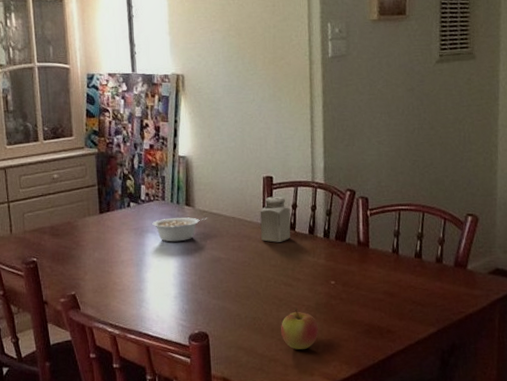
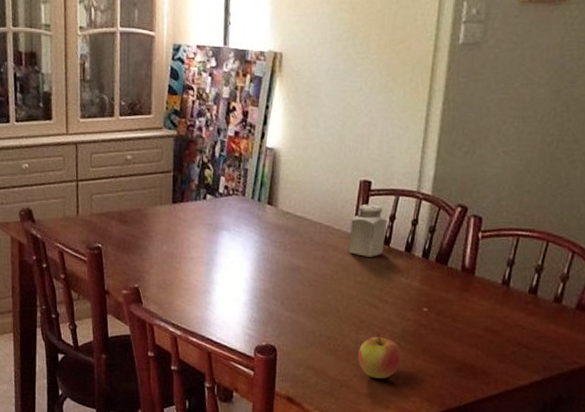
legume: present [152,217,207,242] -> none [228,216,290,244]

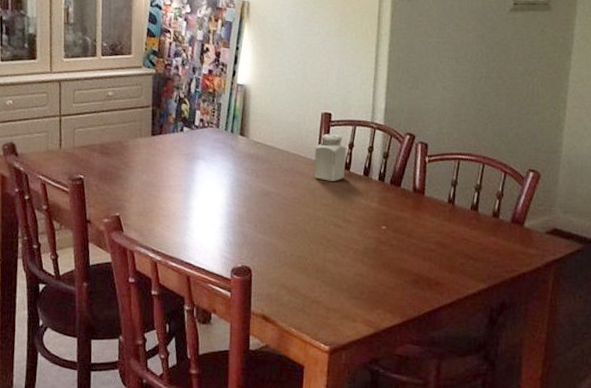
apple: present [358,332,402,379] -> none [326,250,366,294]

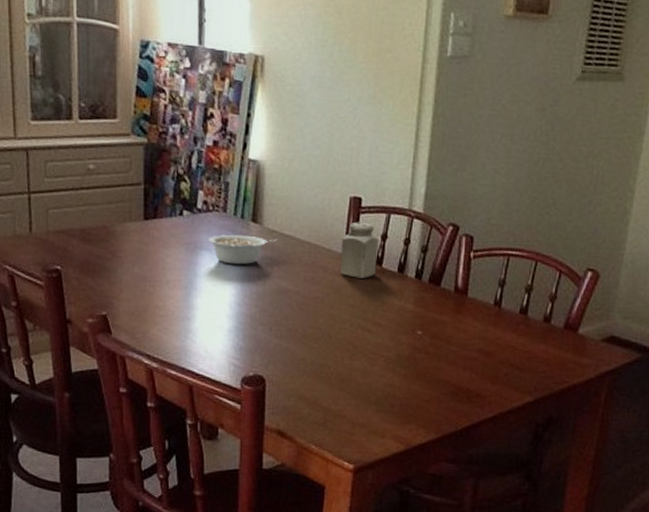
legume: none [204,146,261,172] -> present [209,234,277,265]

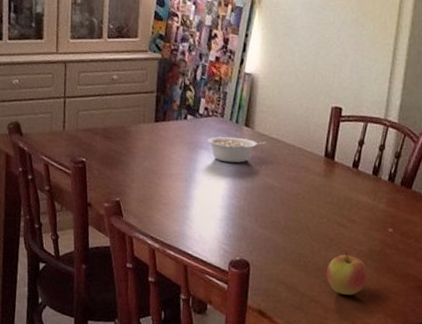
salt shaker: present [340,222,378,278] -> none [320,129,356,179]
apple: none [352,358,397,407] -> present [327,250,368,295]

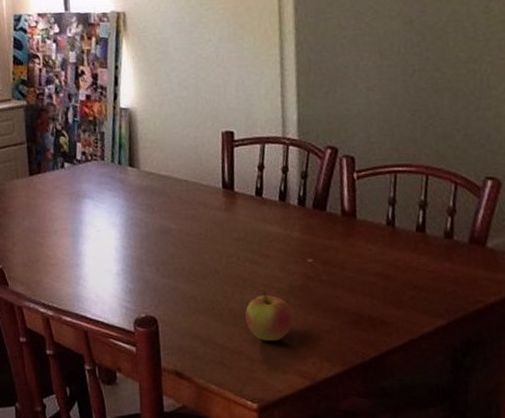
legume: present [207,137,266,163] -> none [90,180,155,209]

